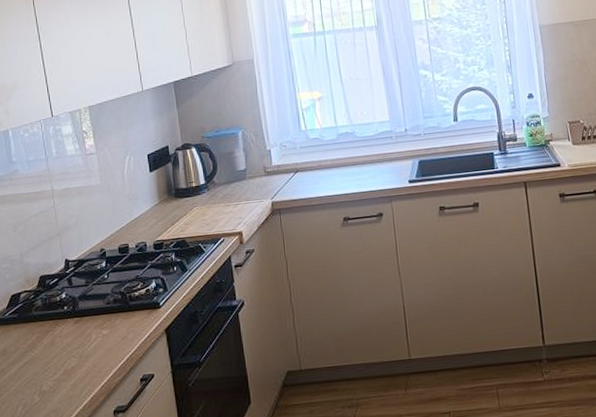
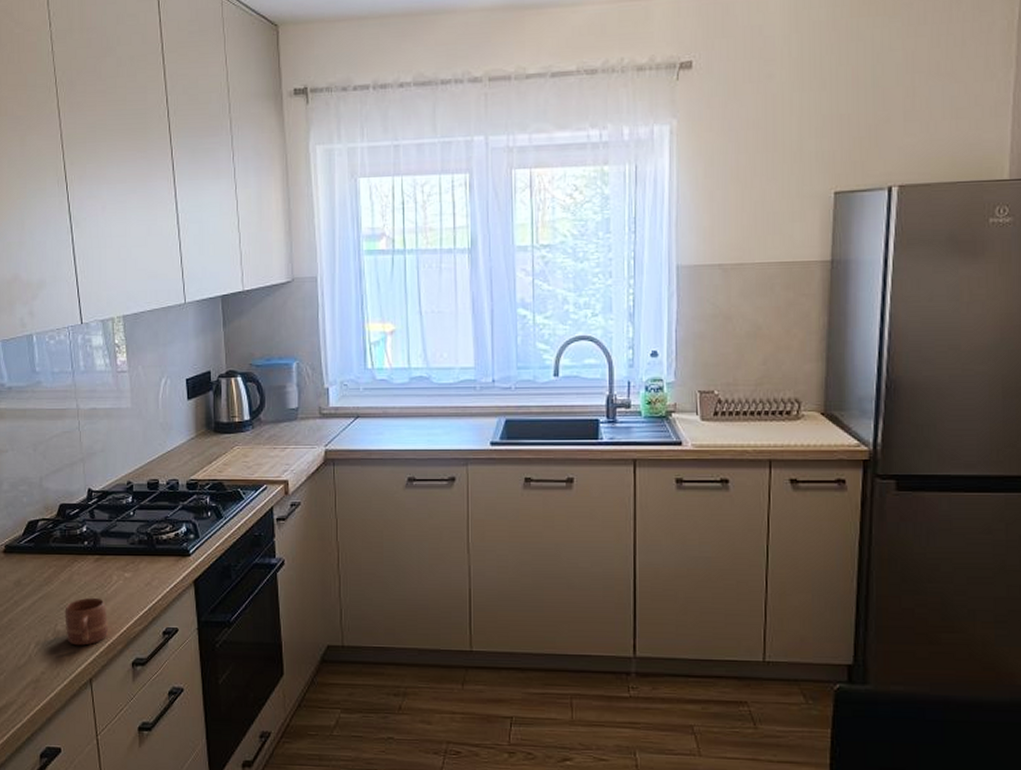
mug: none [49,356,90,403] -> present [65,598,108,646]

